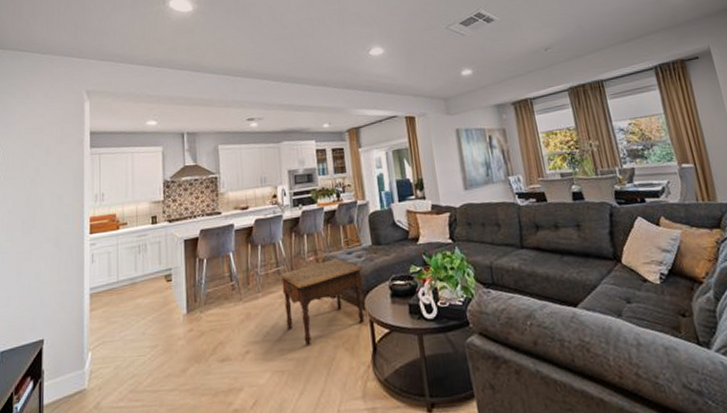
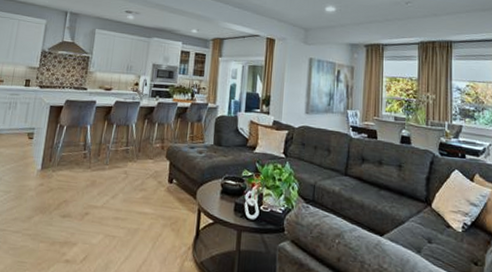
side table: present [279,258,365,347] -> none [125,149,202,220]

